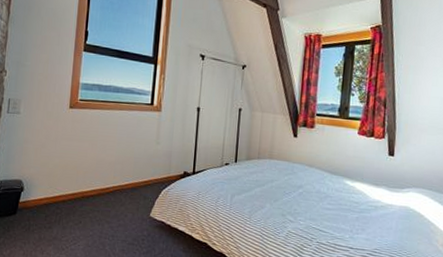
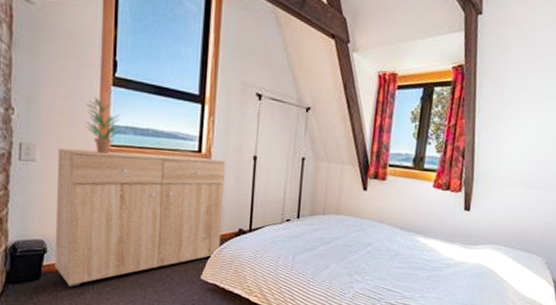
dresser: none [29,102,174,222] -> present [55,147,226,288]
potted plant: none [61,60,90,107] -> present [86,96,122,153]

